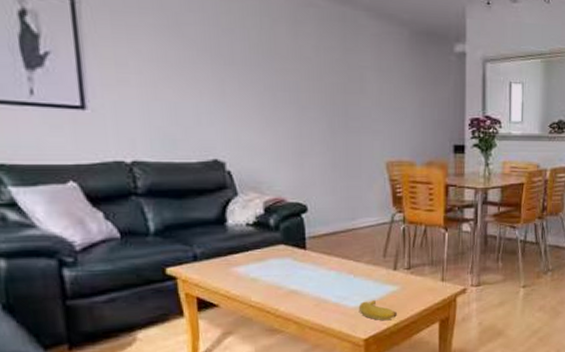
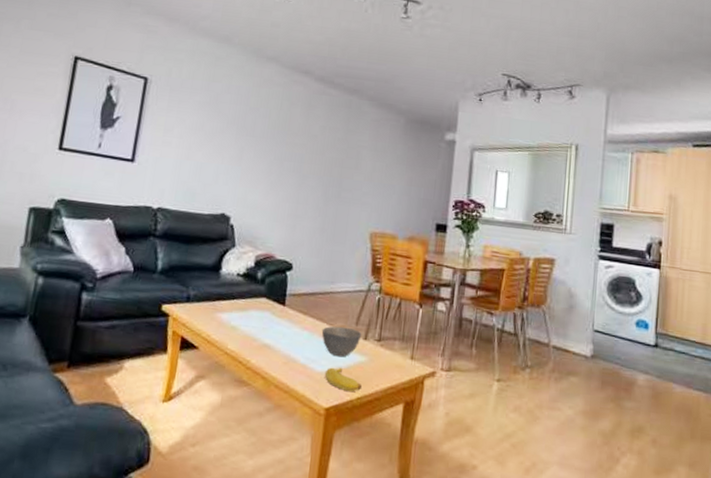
bowl: none [349,261,391,290] -> present [321,326,362,357]

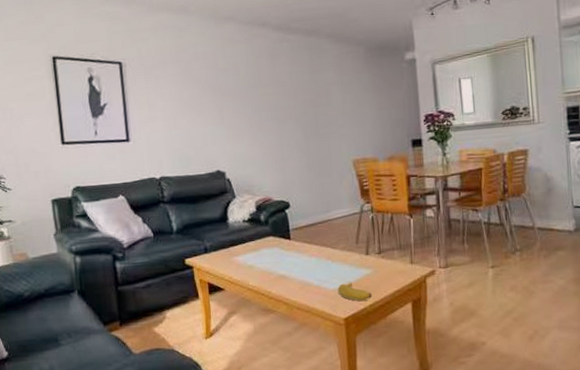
bowl: present [321,326,362,357] -> none [327,247,363,274]

